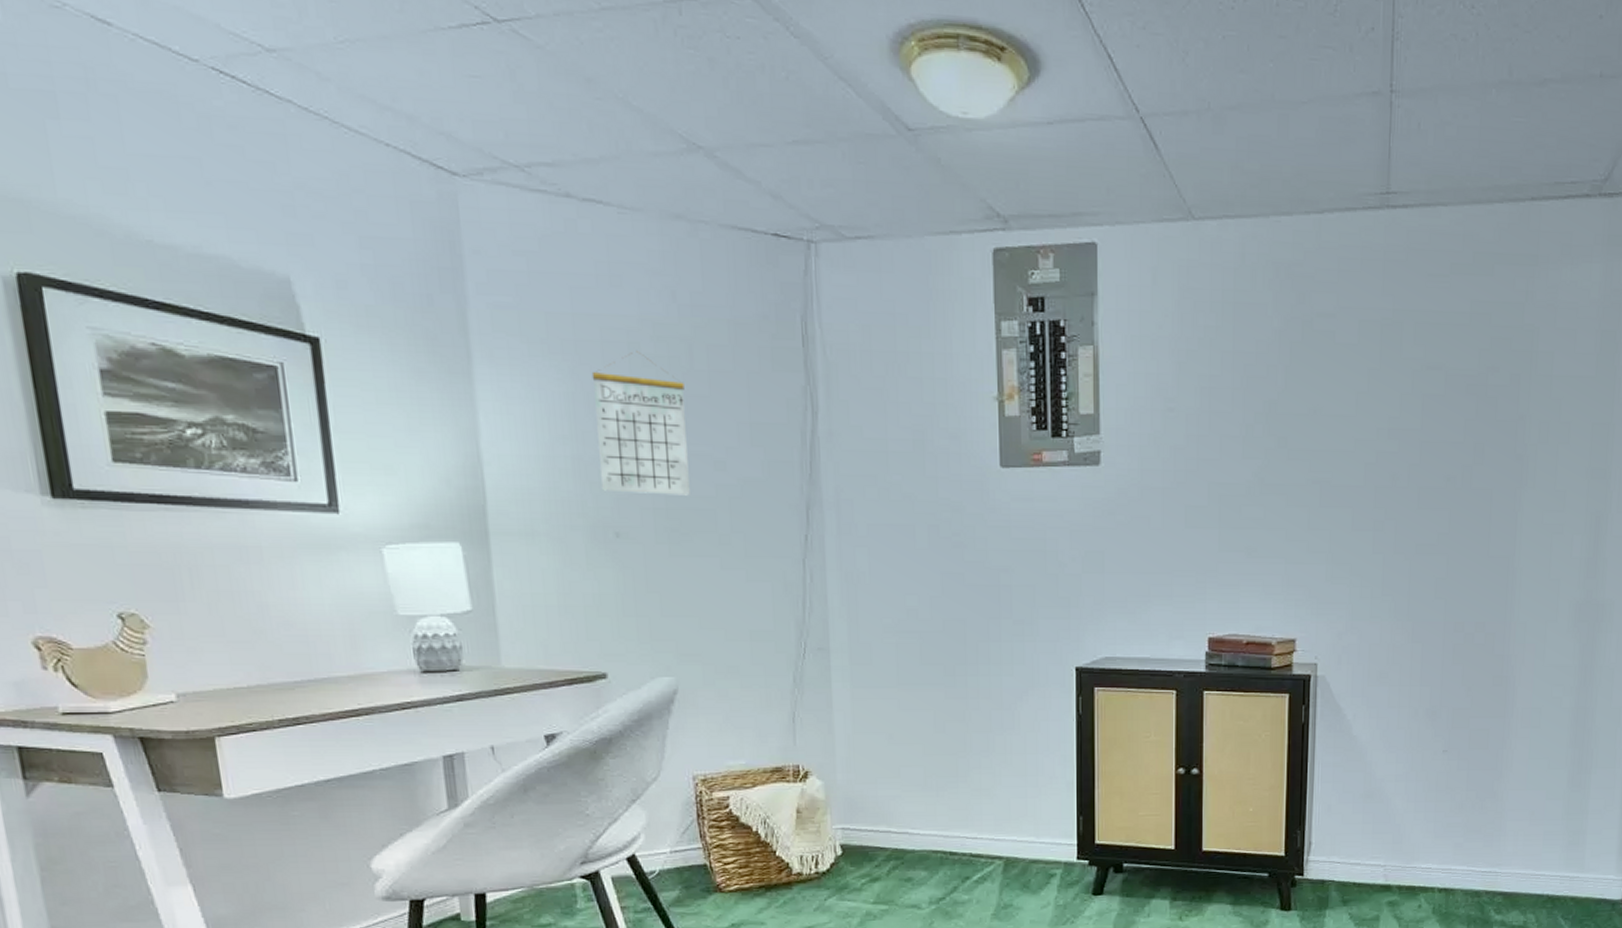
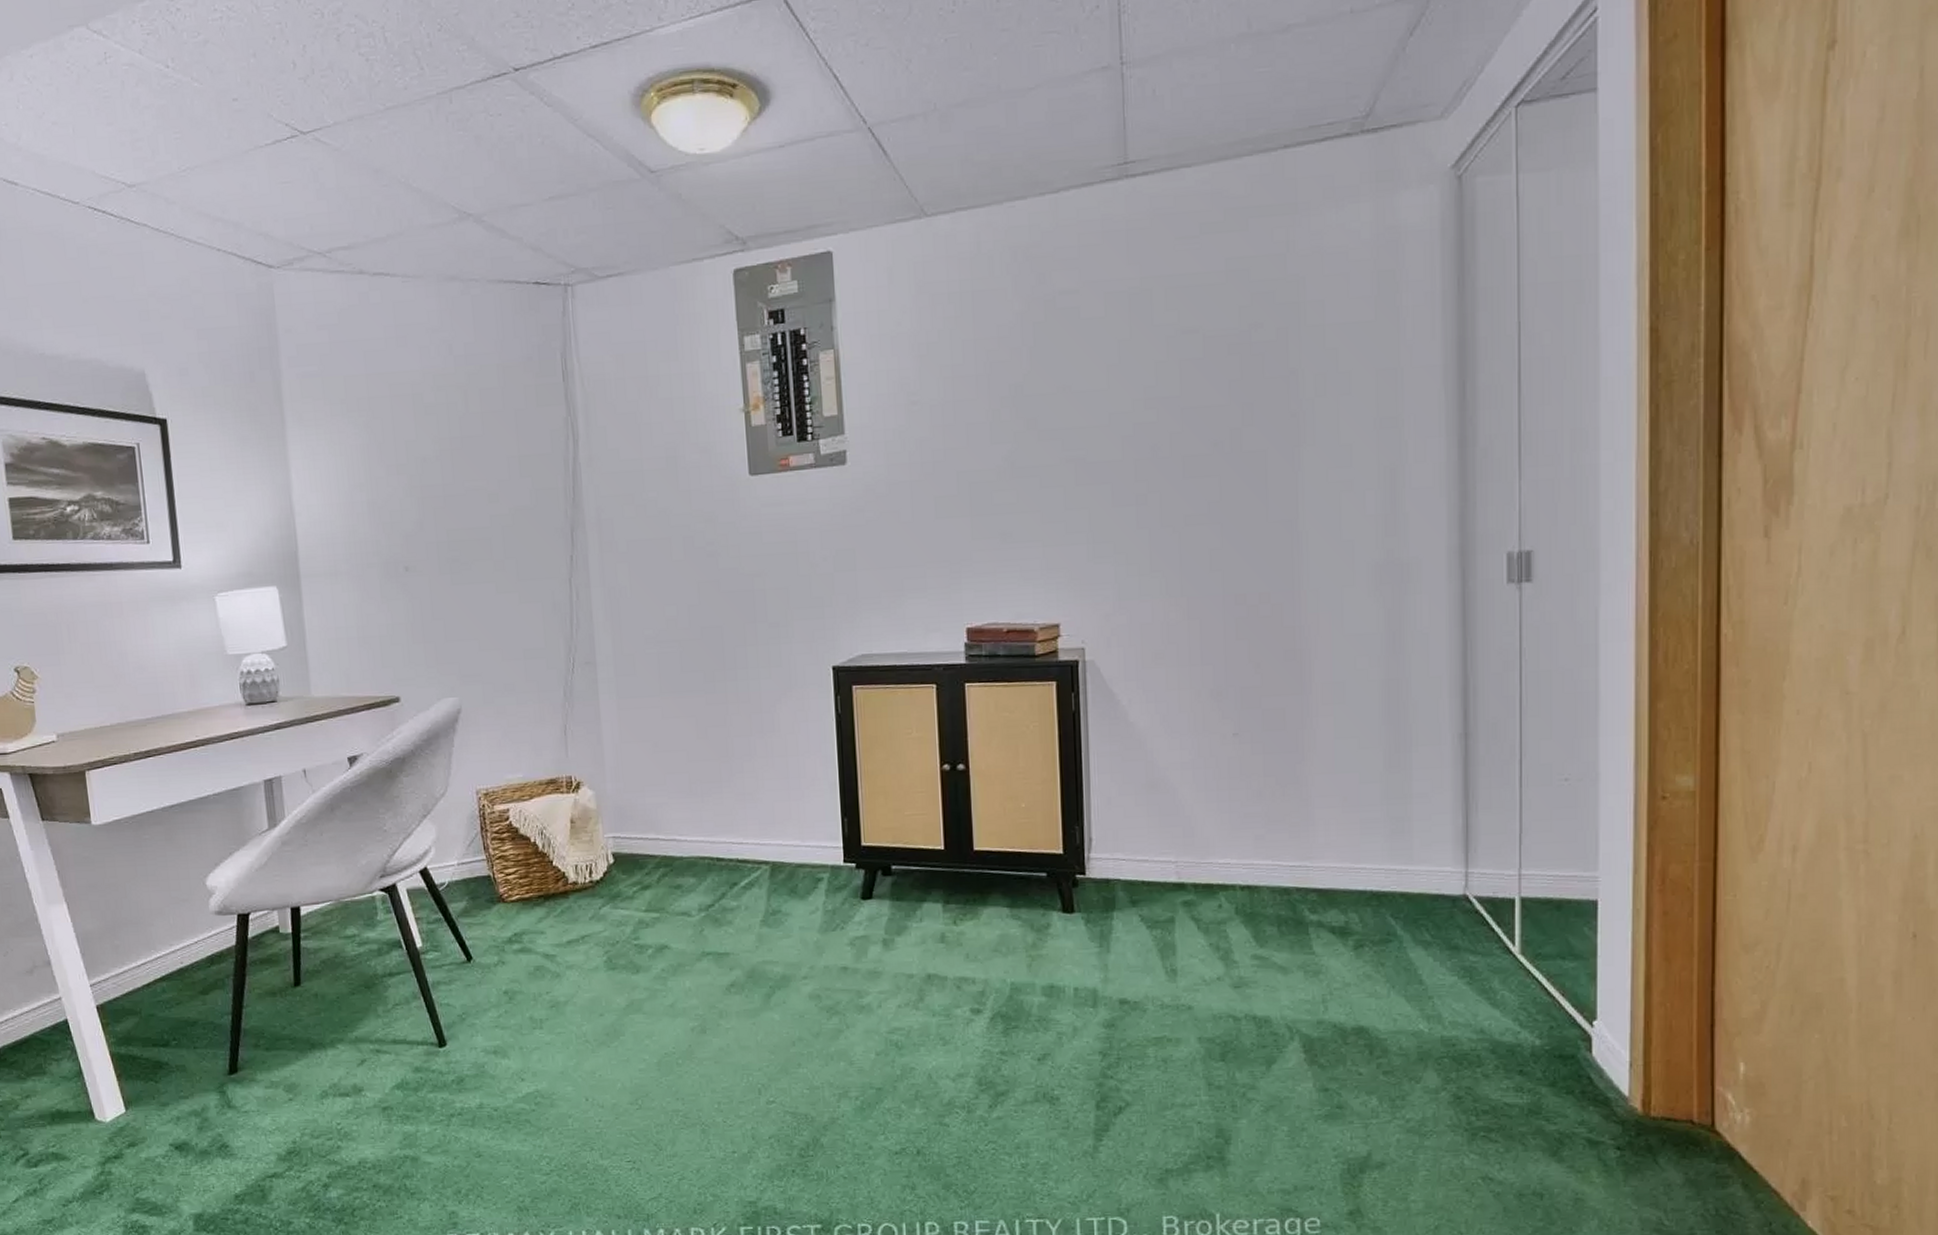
calendar: present [591,351,690,496] -> none [383,401,468,530]

